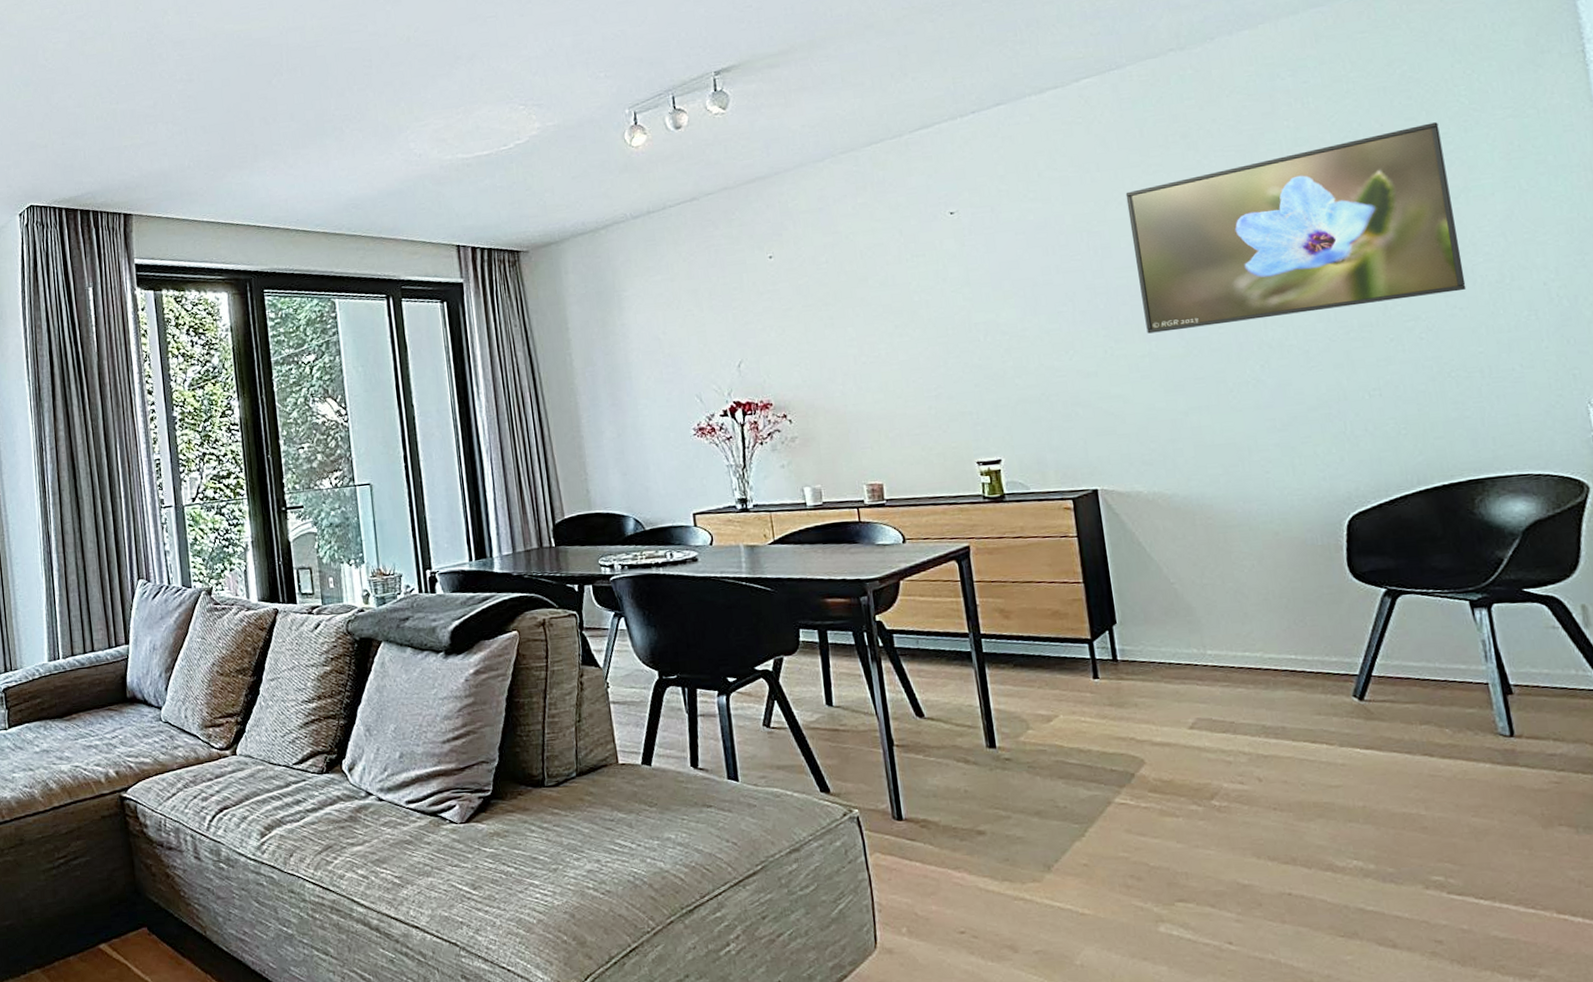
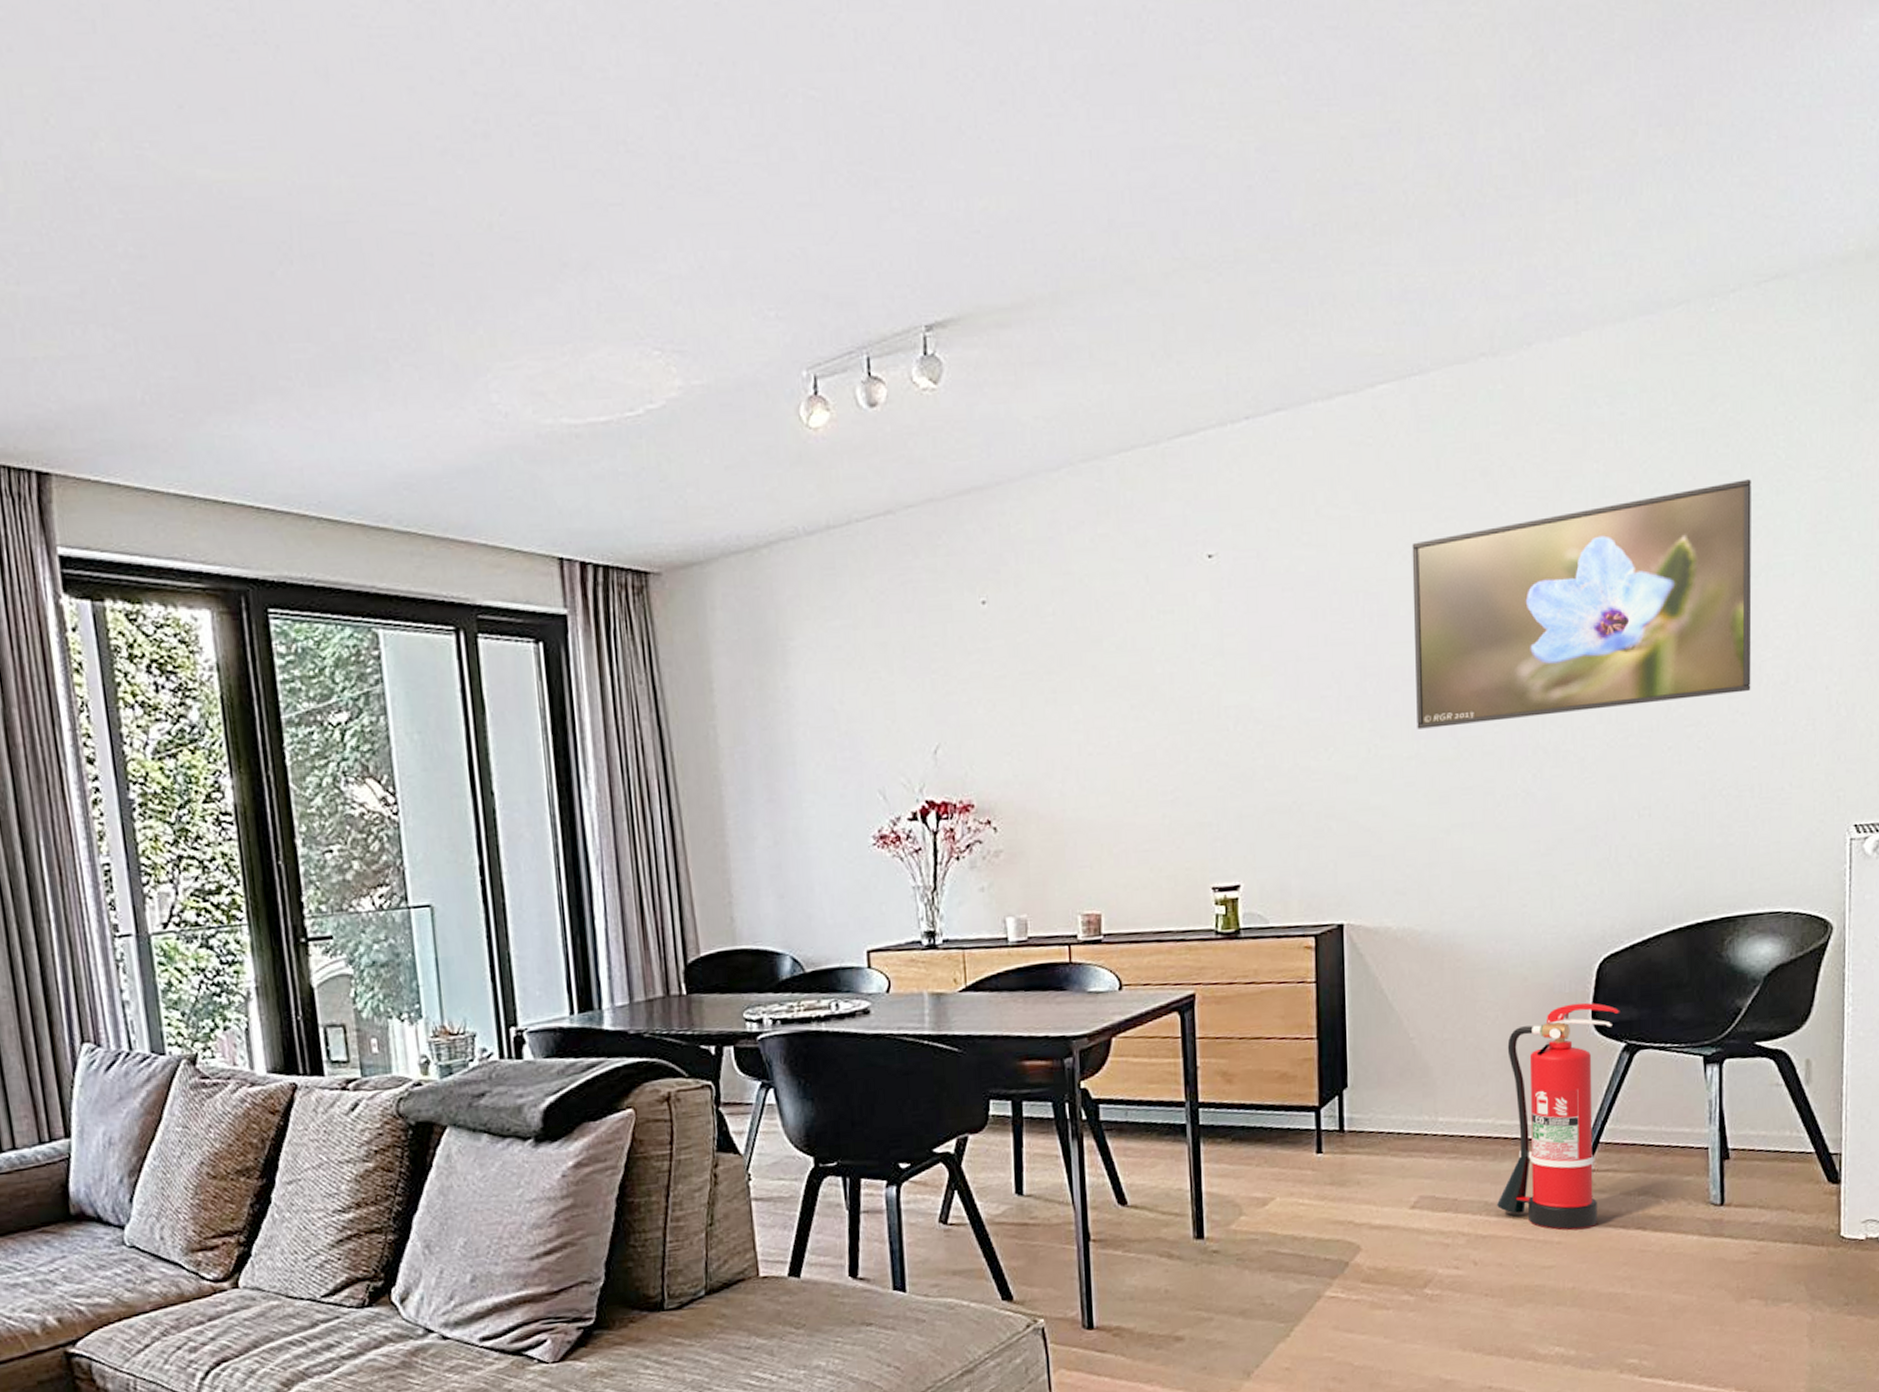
fire extinguisher: none [1266,553,1381,754] -> present [1496,1002,1620,1230]

